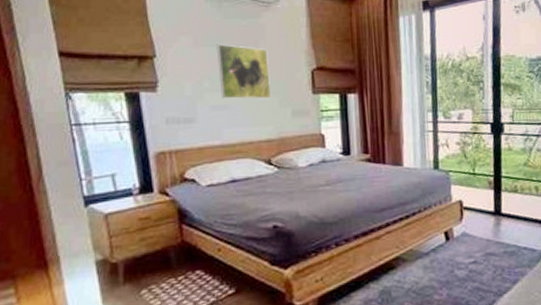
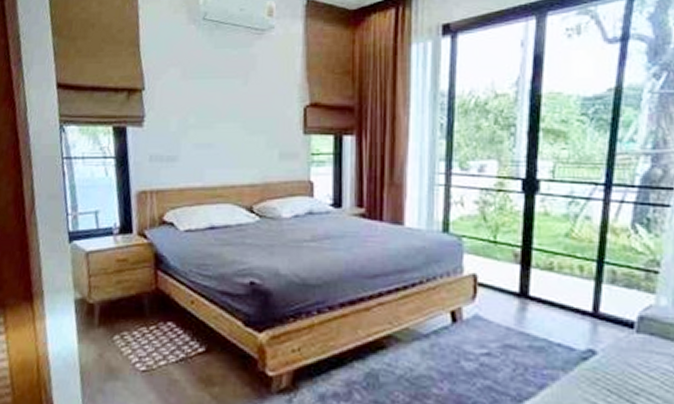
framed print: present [216,44,272,99] -> none [204,76,259,138]

